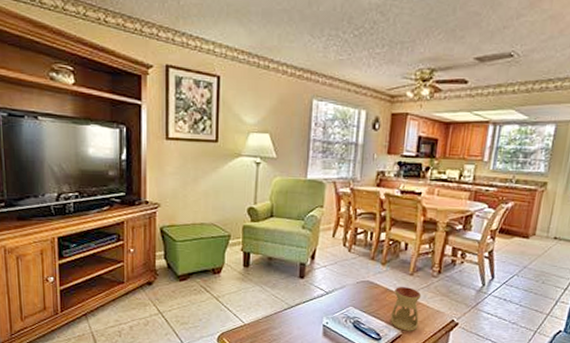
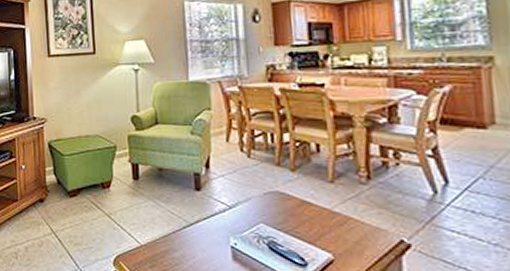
oil burner: present [390,287,422,331] -> none [313,198,355,255]

